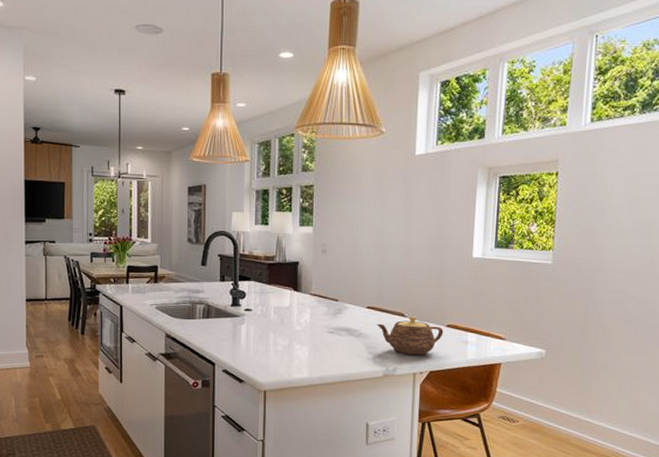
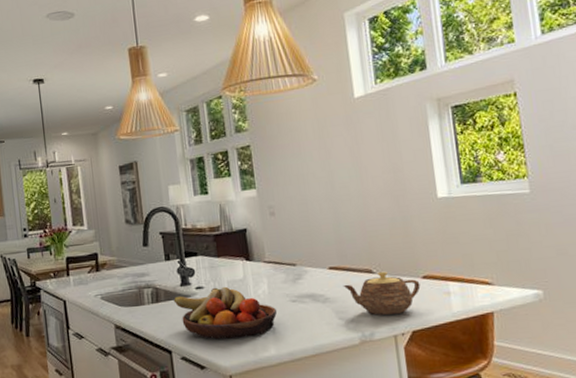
fruit bowl: none [223,311,315,359] -> present [173,286,278,340]

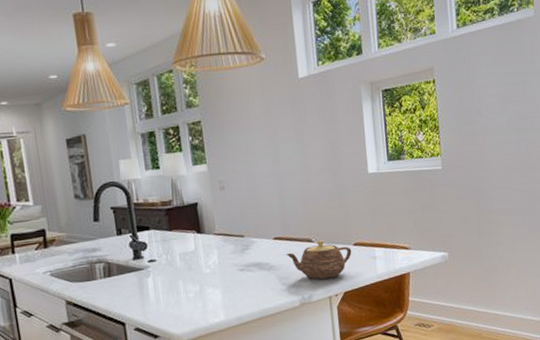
fruit bowl: present [173,286,278,340] -> none [126,258,227,310]

